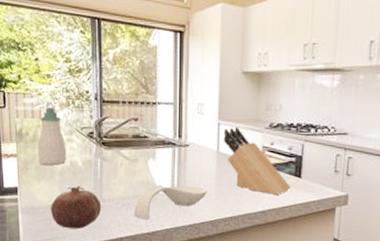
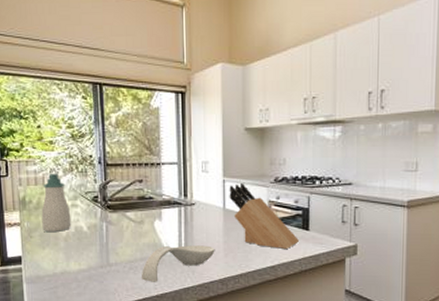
fruit: present [50,185,102,230] -> none [55,251,108,297]

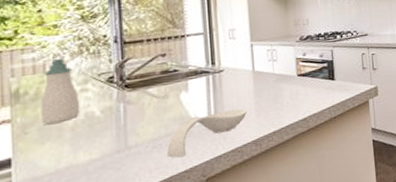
knife block: present [229,182,300,249] -> none [257,44,328,102]

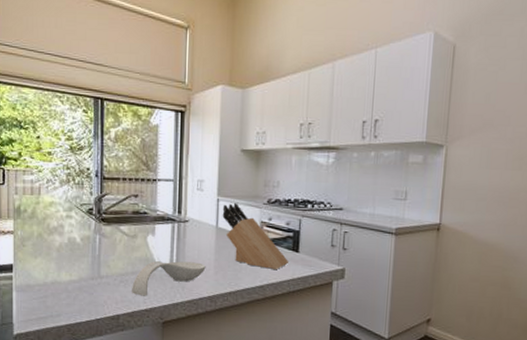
soap bottle: present [40,57,80,124] -> none [36,183,65,242]
knife block: none [257,44,328,102] -> present [222,202,289,269]

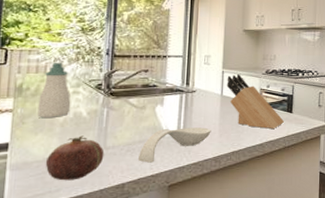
soap bottle: none [36,183,65,242] -> present [37,62,71,117]
fruit: none [45,262,99,307] -> present [45,135,105,181]

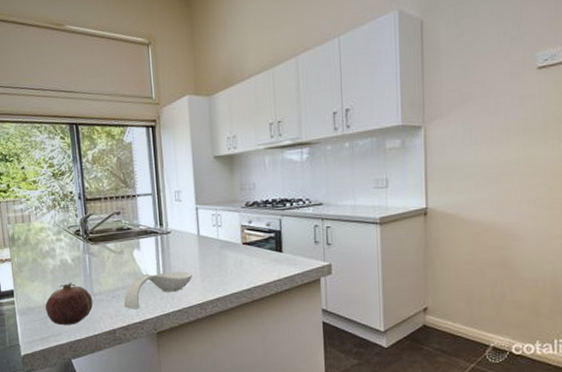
soap bottle: present [37,62,71,117] -> none [29,210,57,266]
knife block: present [226,73,285,129] -> none [202,209,274,272]

